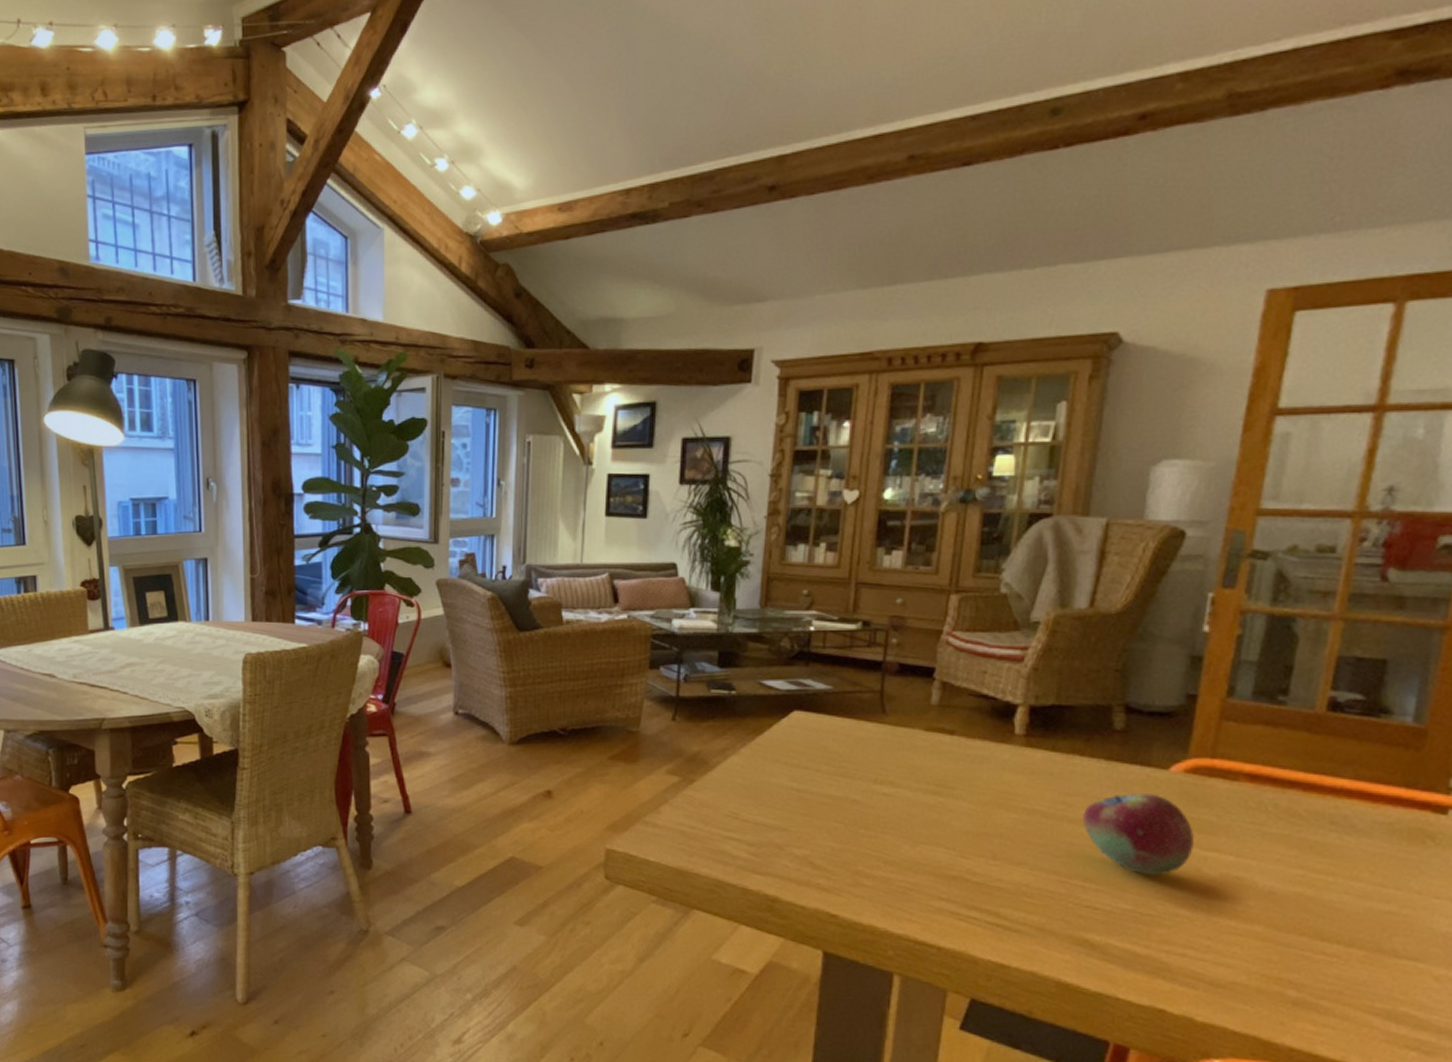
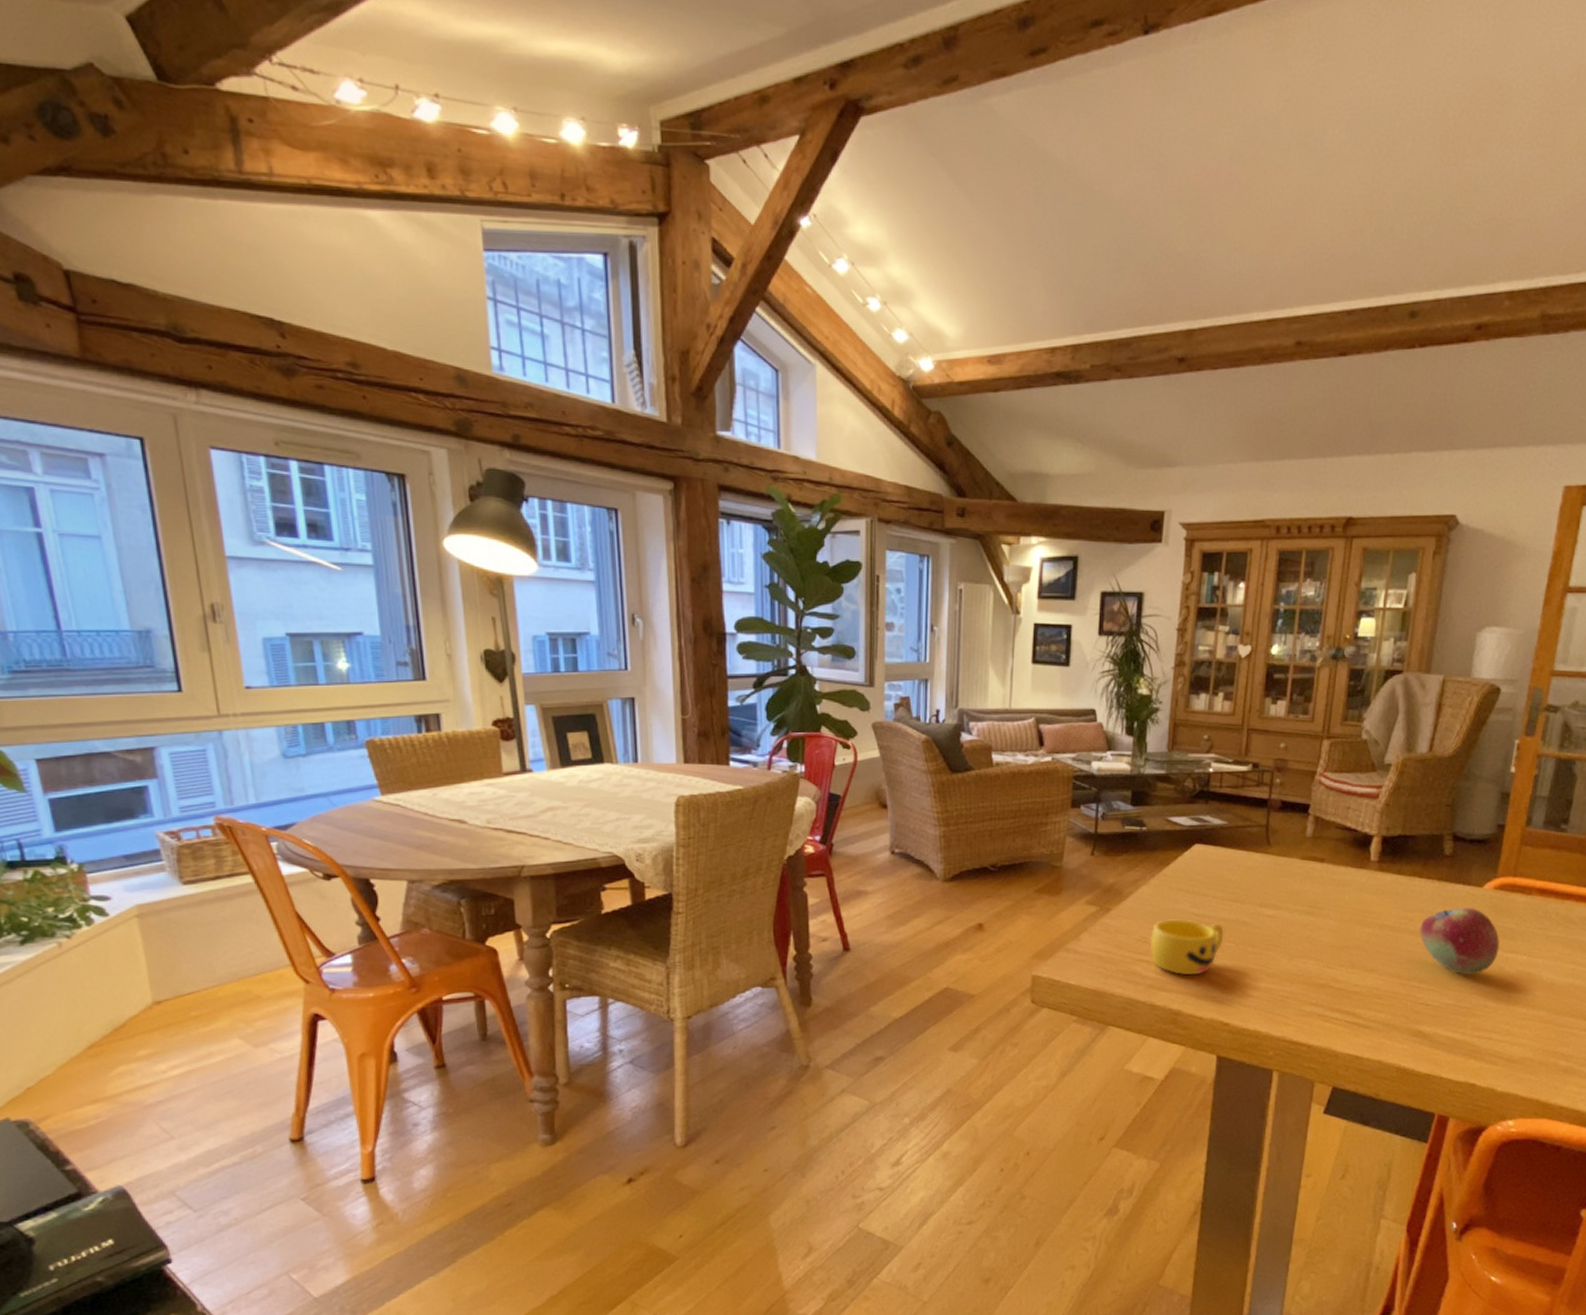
cup: none [741,794,830,857] -> present [1150,919,1224,975]

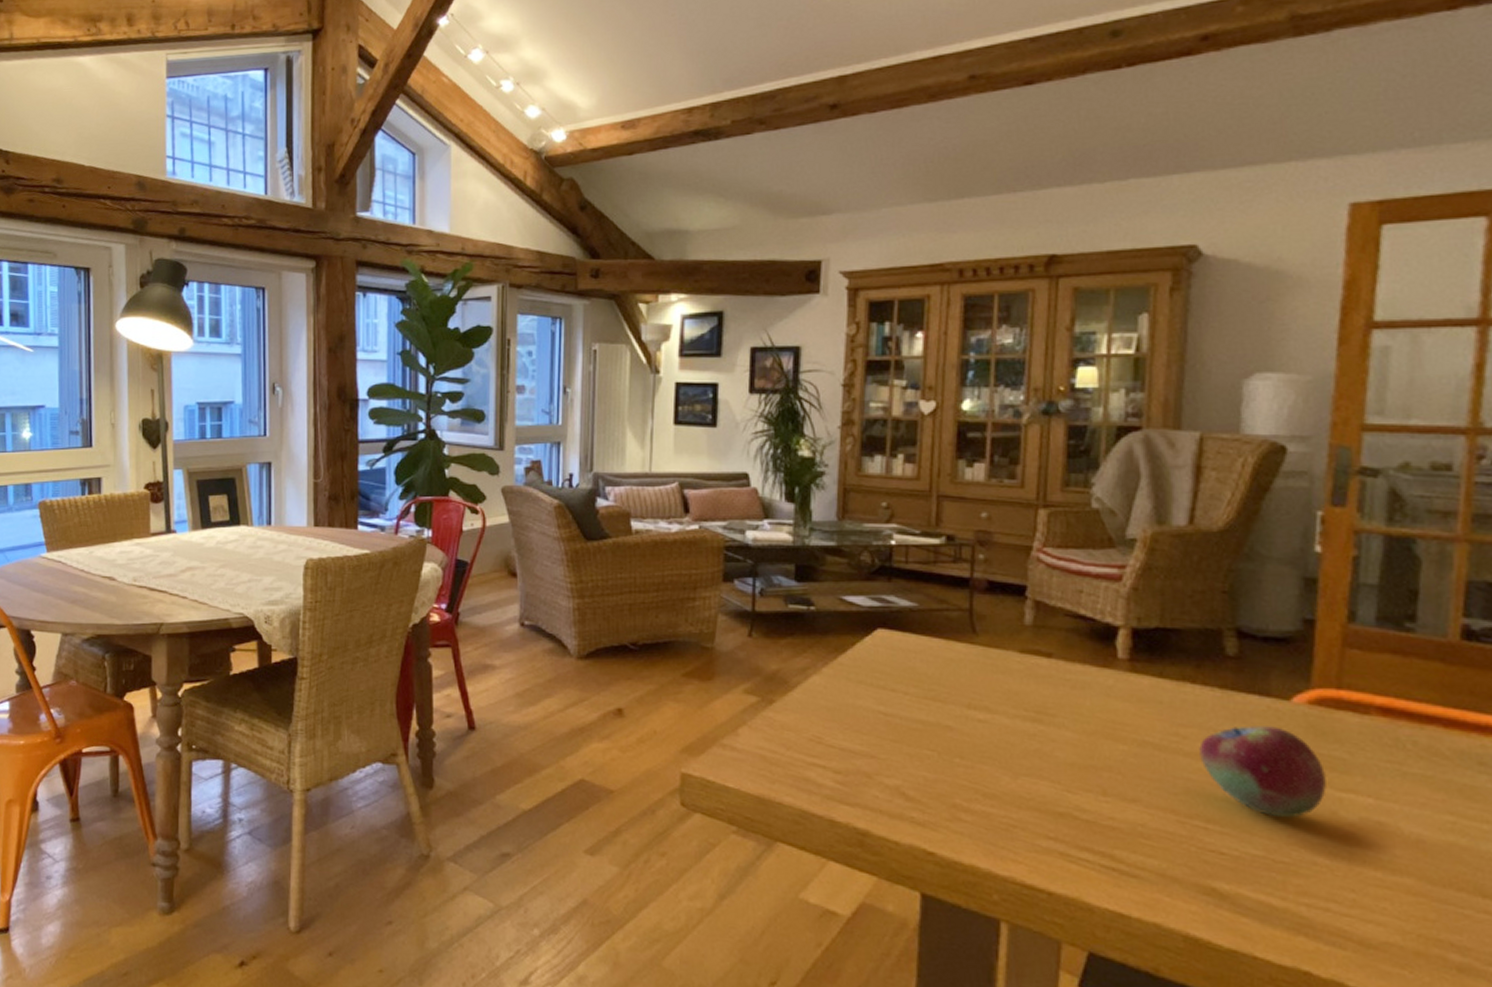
cup: present [1150,919,1224,975] -> none [825,717,921,787]

